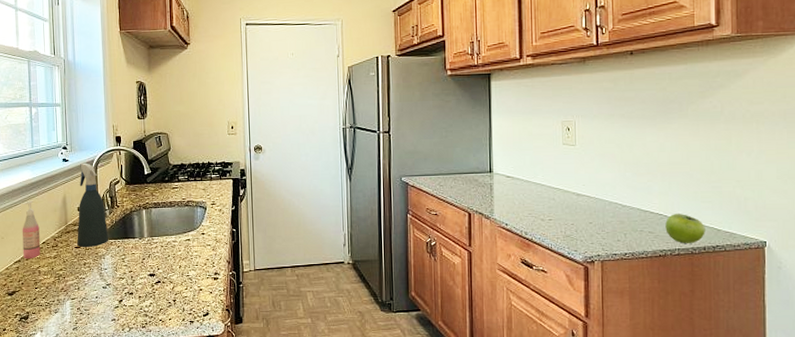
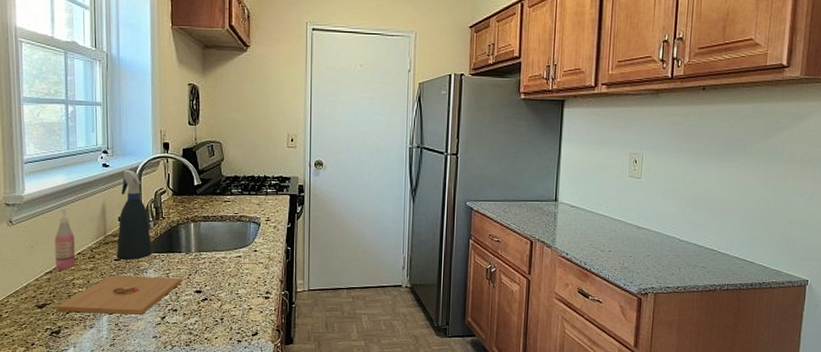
platter: none [24,262,136,299] -> present [56,275,182,315]
fruit: present [665,214,705,243] -> none [718,250,755,279]

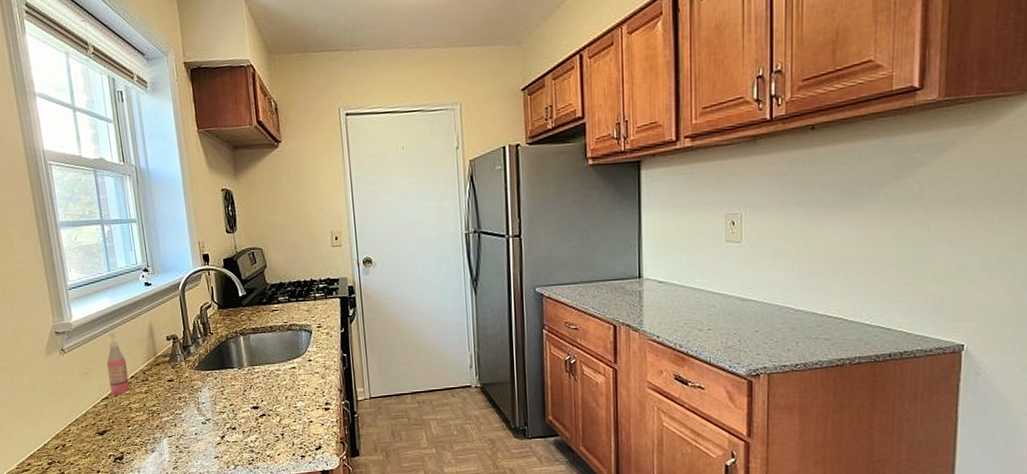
platter: present [56,275,182,315] -> none [116,394,237,437]
spray bottle: present [117,169,151,260] -> none [165,286,204,380]

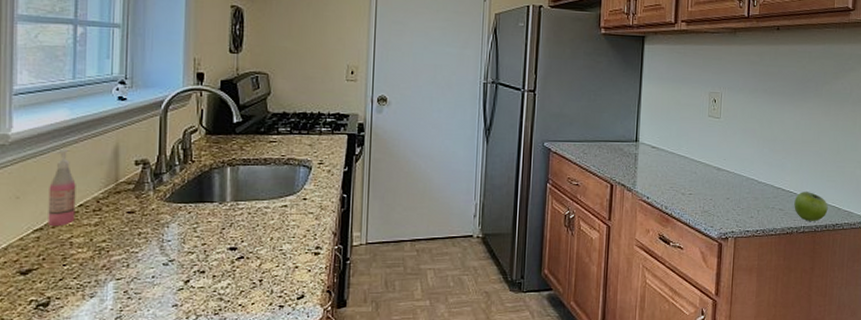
fruit: none [845,316,892,351] -> present [794,192,828,221]

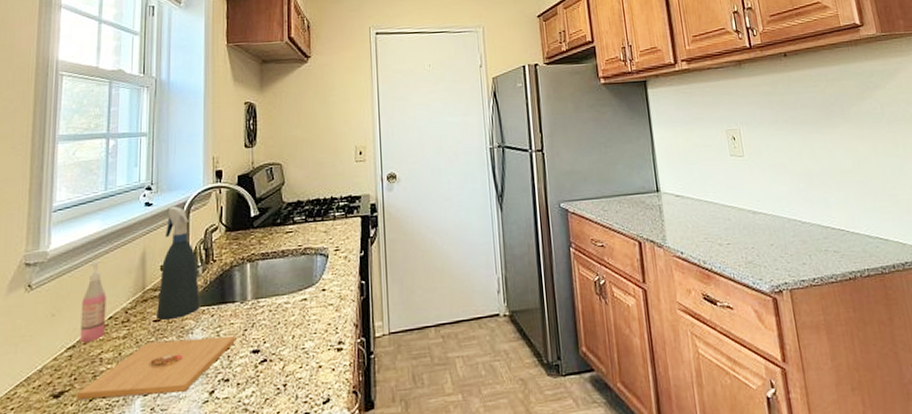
platter: none [45,232,212,279] -> present [76,335,235,399]
spray bottle: none [131,103,176,212] -> present [157,206,199,320]
fruit: present [794,192,828,221] -> none [849,227,892,262]

